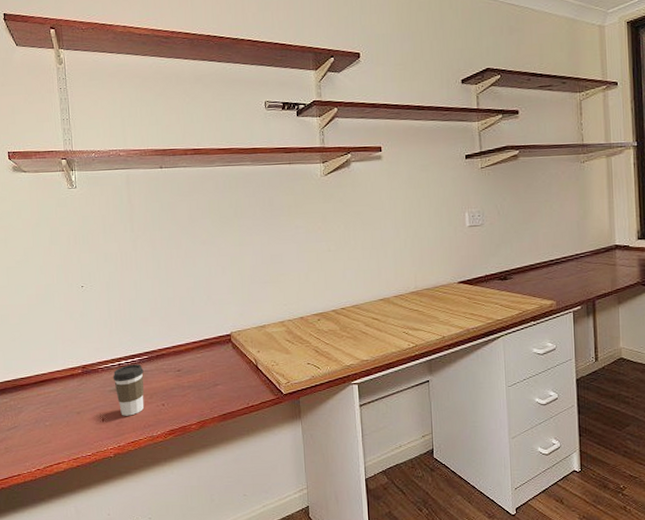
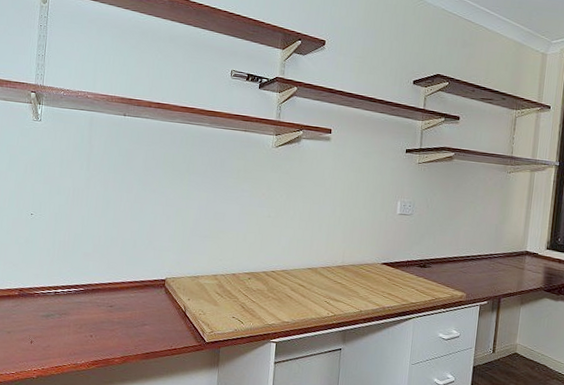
coffee cup: present [112,364,144,416] -> none [47,294,78,342]

